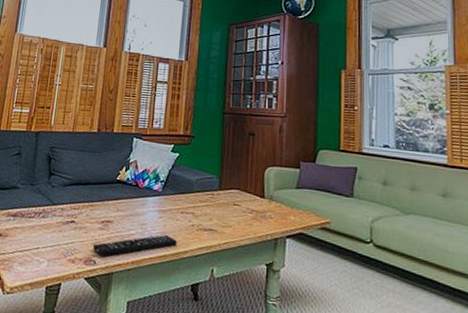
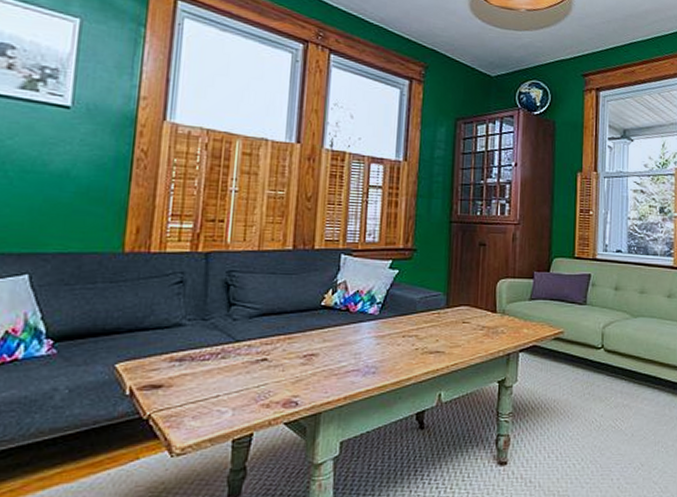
remote control: present [93,235,177,257] -> none [294,363,399,397]

